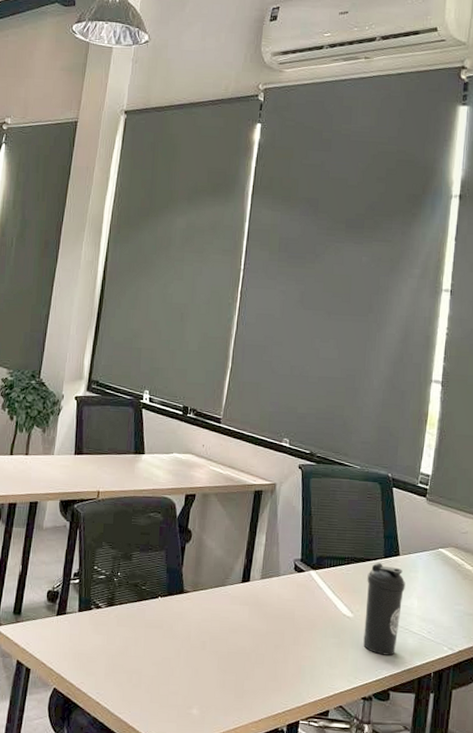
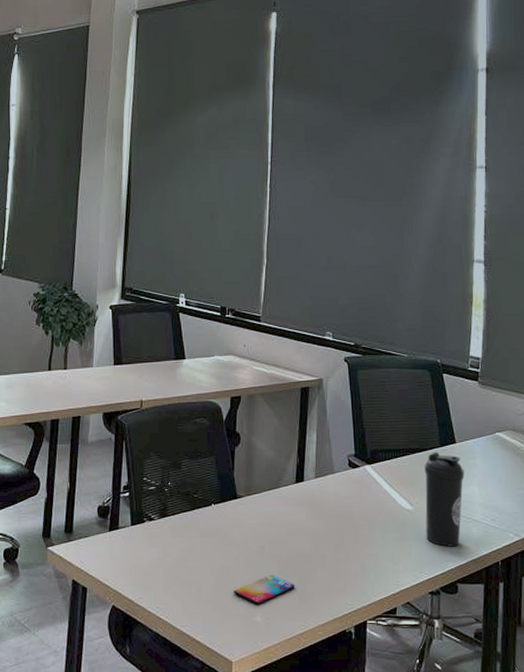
smartphone: none [172,669,233,697] -> present [233,574,295,605]

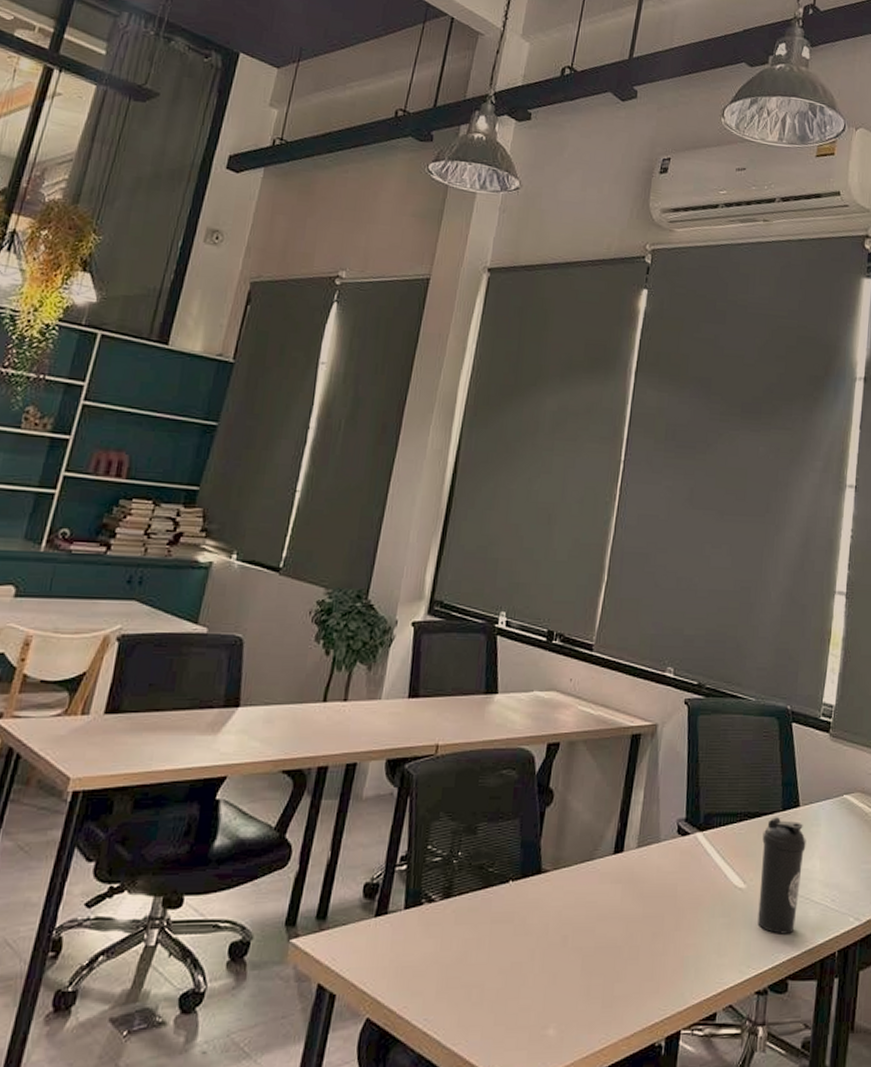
smartphone: present [233,574,295,605] -> none [523,972,600,1013]

